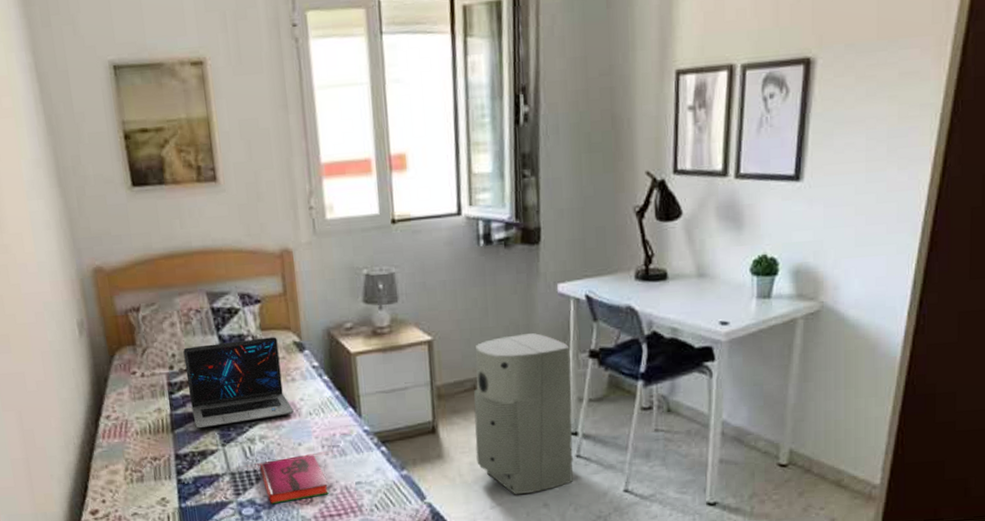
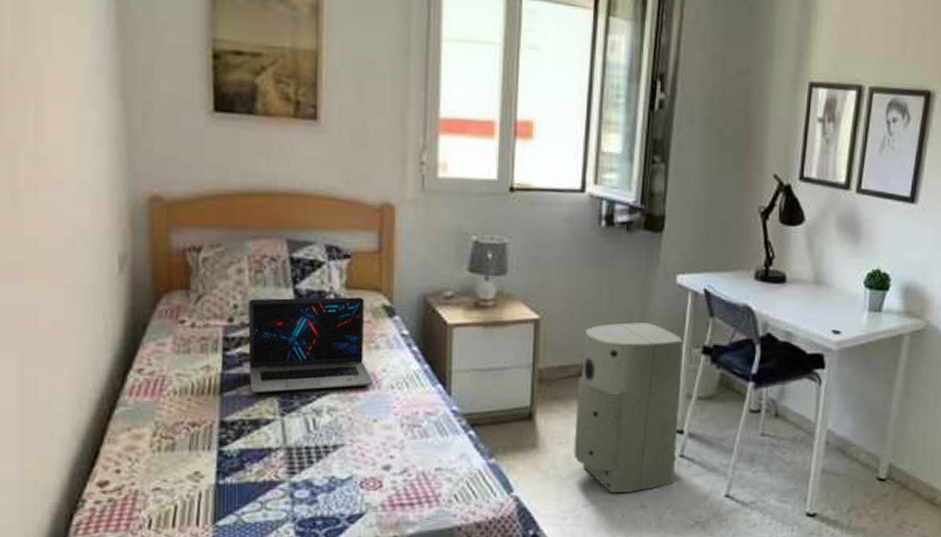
hardback book: present [259,455,329,505] -> none [322,434,404,488]

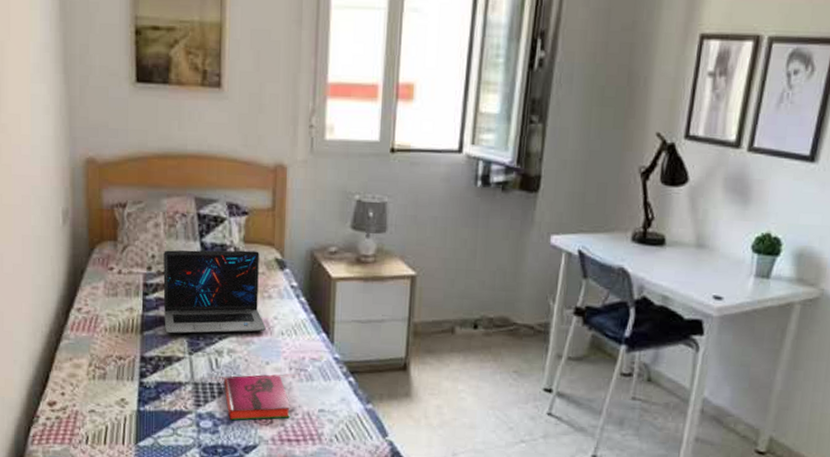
hardback book: none [322,434,404,488] -> present [223,375,291,421]
air purifier: present [574,322,683,494] -> none [445,281,555,446]

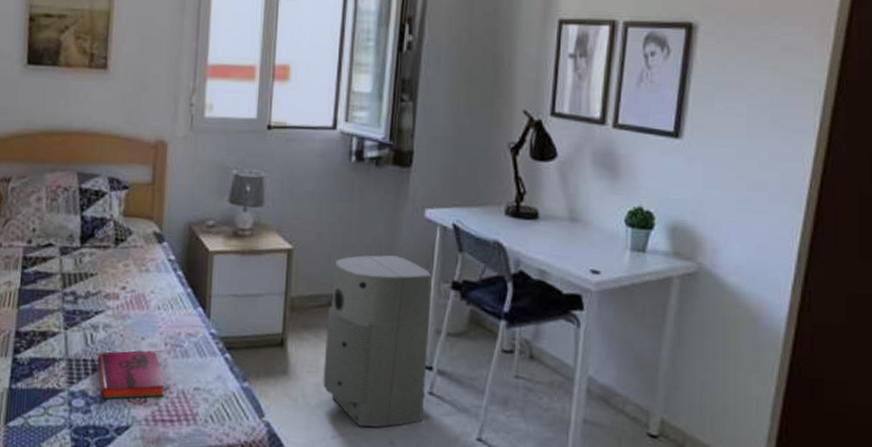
laptop: present [163,250,266,334] -> none [41,223,142,308]
air purifier: none [445,281,555,446] -> present [323,255,432,427]

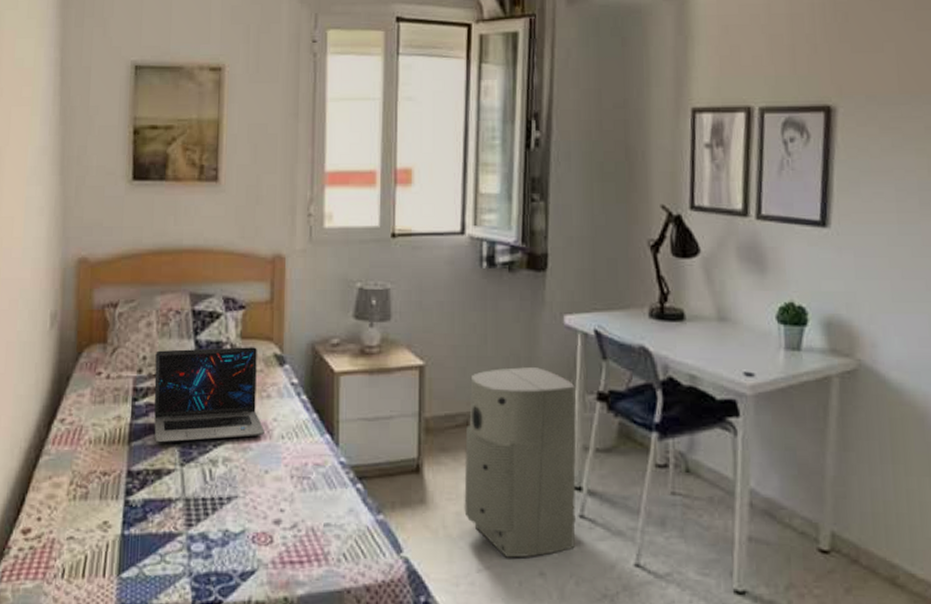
laptop: none [41,223,142,308] -> present [154,347,265,443]
hardback book: present [97,351,166,399] -> none [217,486,294,542]

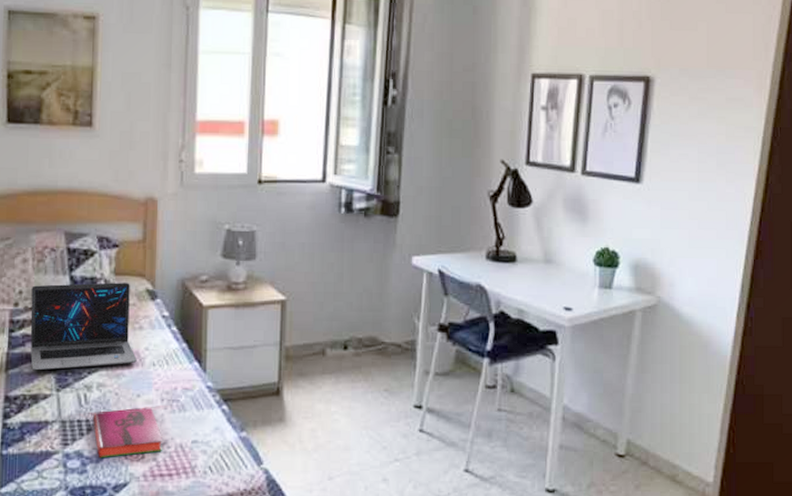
hardback book: none [217,486,294,542] -> present [92,408,164,459]
air purifier: present [464,367,577,558] -> none [319,302,420,467]

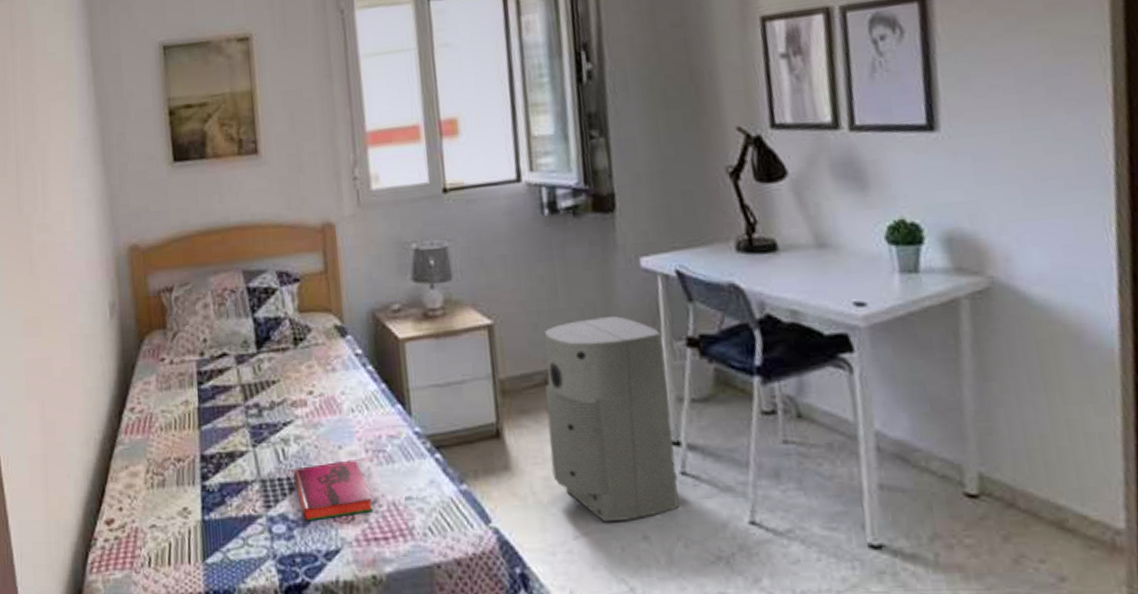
laptop: present [30,282,137,371] -> none [215,320,334,425]
air purifier: none [319,302,420,467] -> present [544,316,680,523]

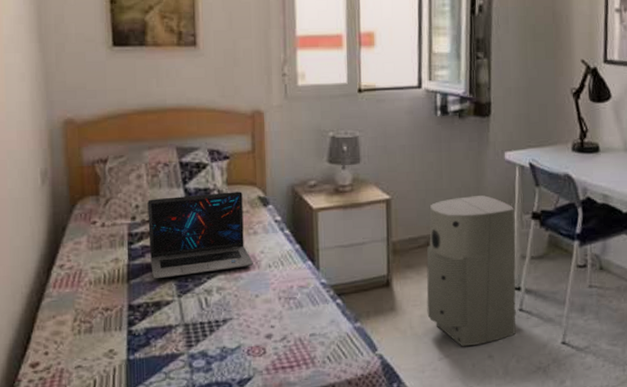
laptop: none [215,320,334,425] -> present [147,191,253,279]
hardback book: present [293,461,374,522] -> none [214,307,283,357]

